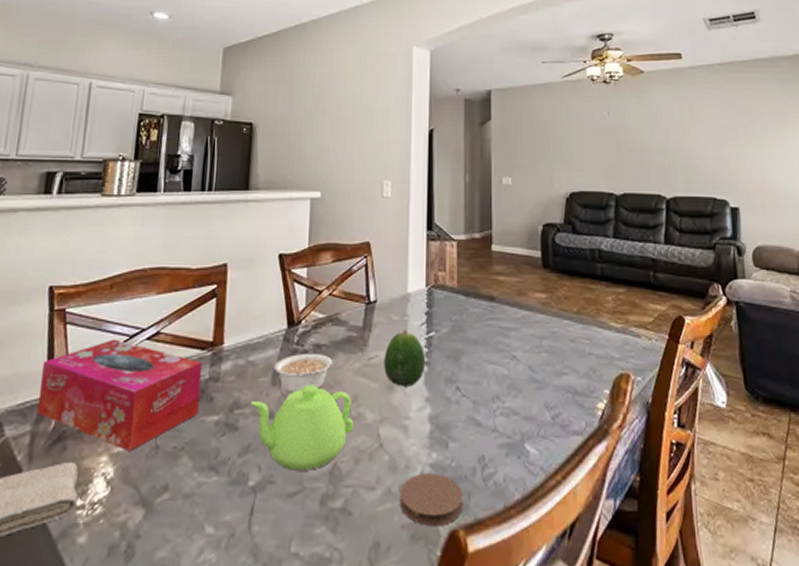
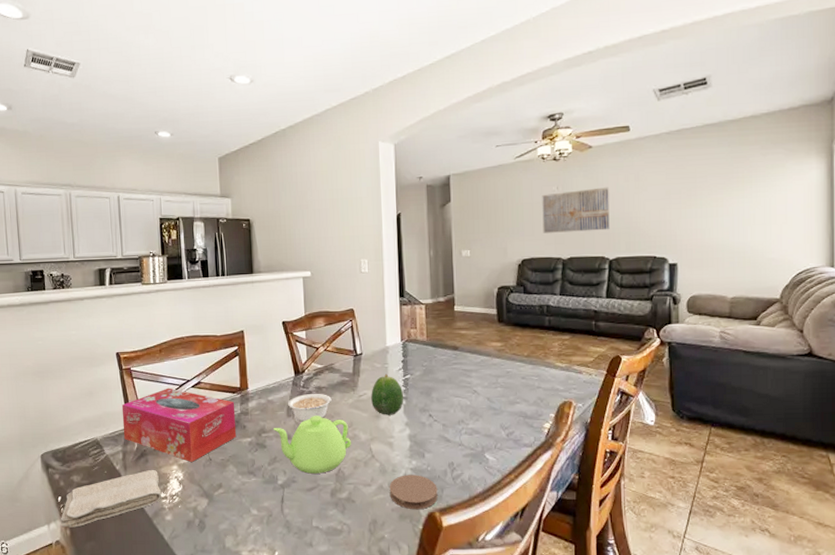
wall art: none [592,116,666,165] -> present [542,187,610,233]

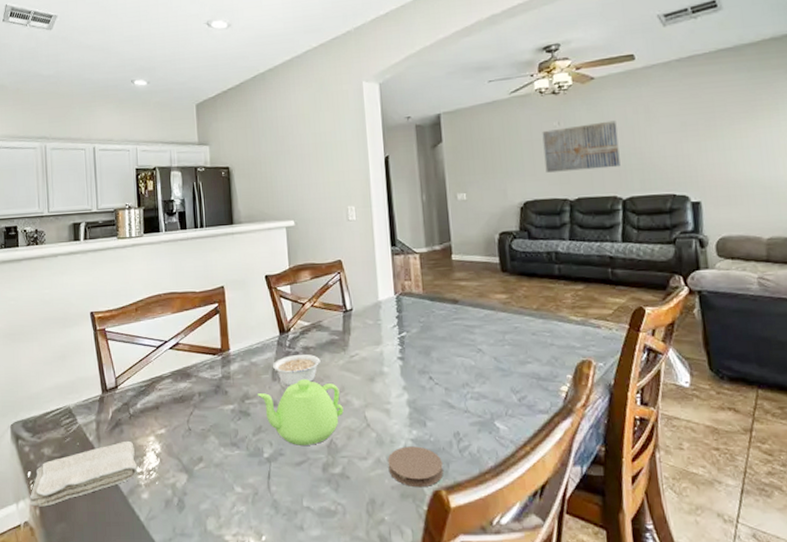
tissue box: present [121,388,237,462] -> none [95,349,218,432]
fruit: present [371,374,404,415] -> none [363,331,401,378]

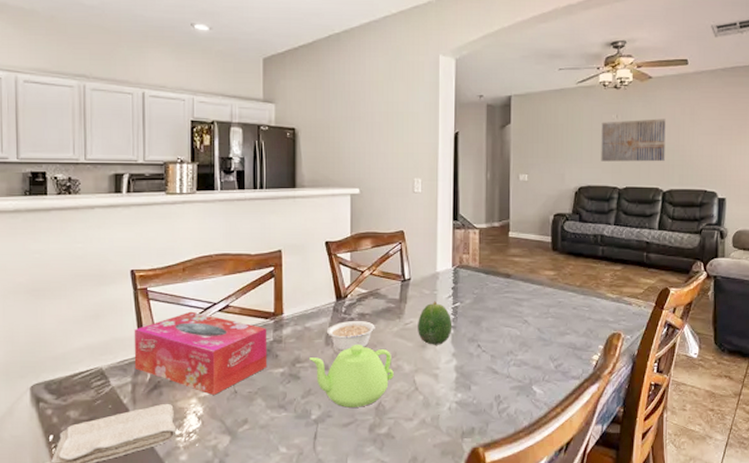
tissue box: none [95,349,218,432] -> present [134,311,268,395]
fruit: none [363,331,401,378] -> present [418,301,453,345]
coaster: present [387,446,444,488] -> none [432,408,482,446]

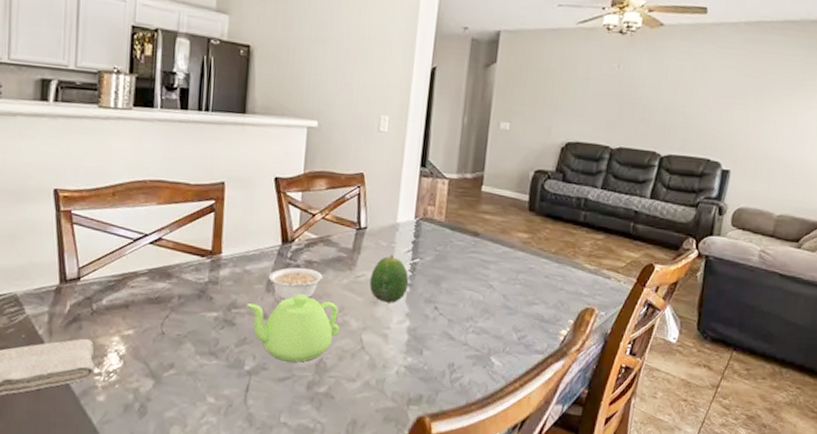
tissue box: present [134,311,268,395] -> none [52,241,203,334]
wall art: present [601,119,666,162] -> none [594,71,674,123]

